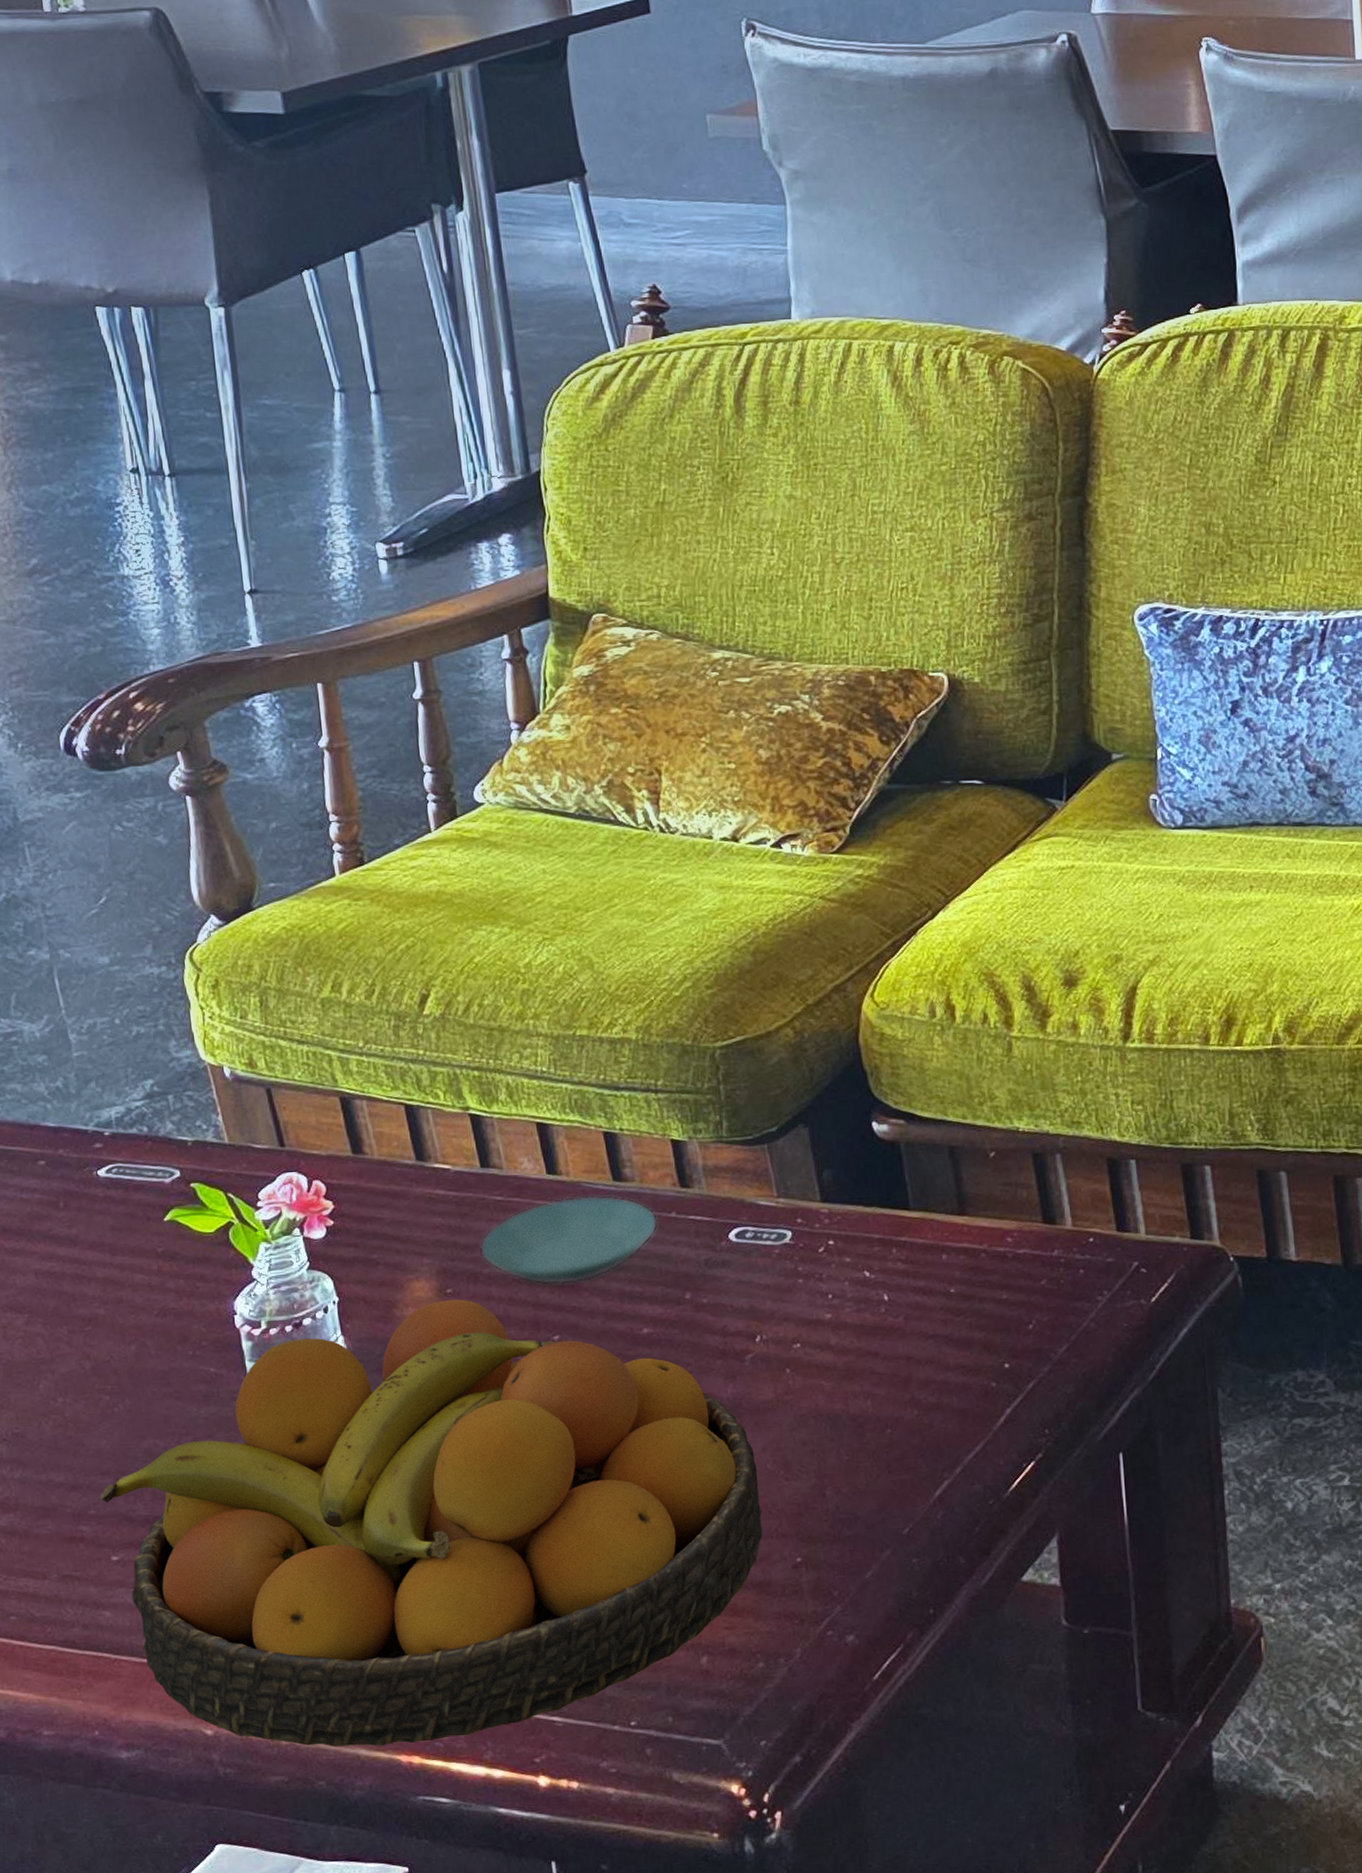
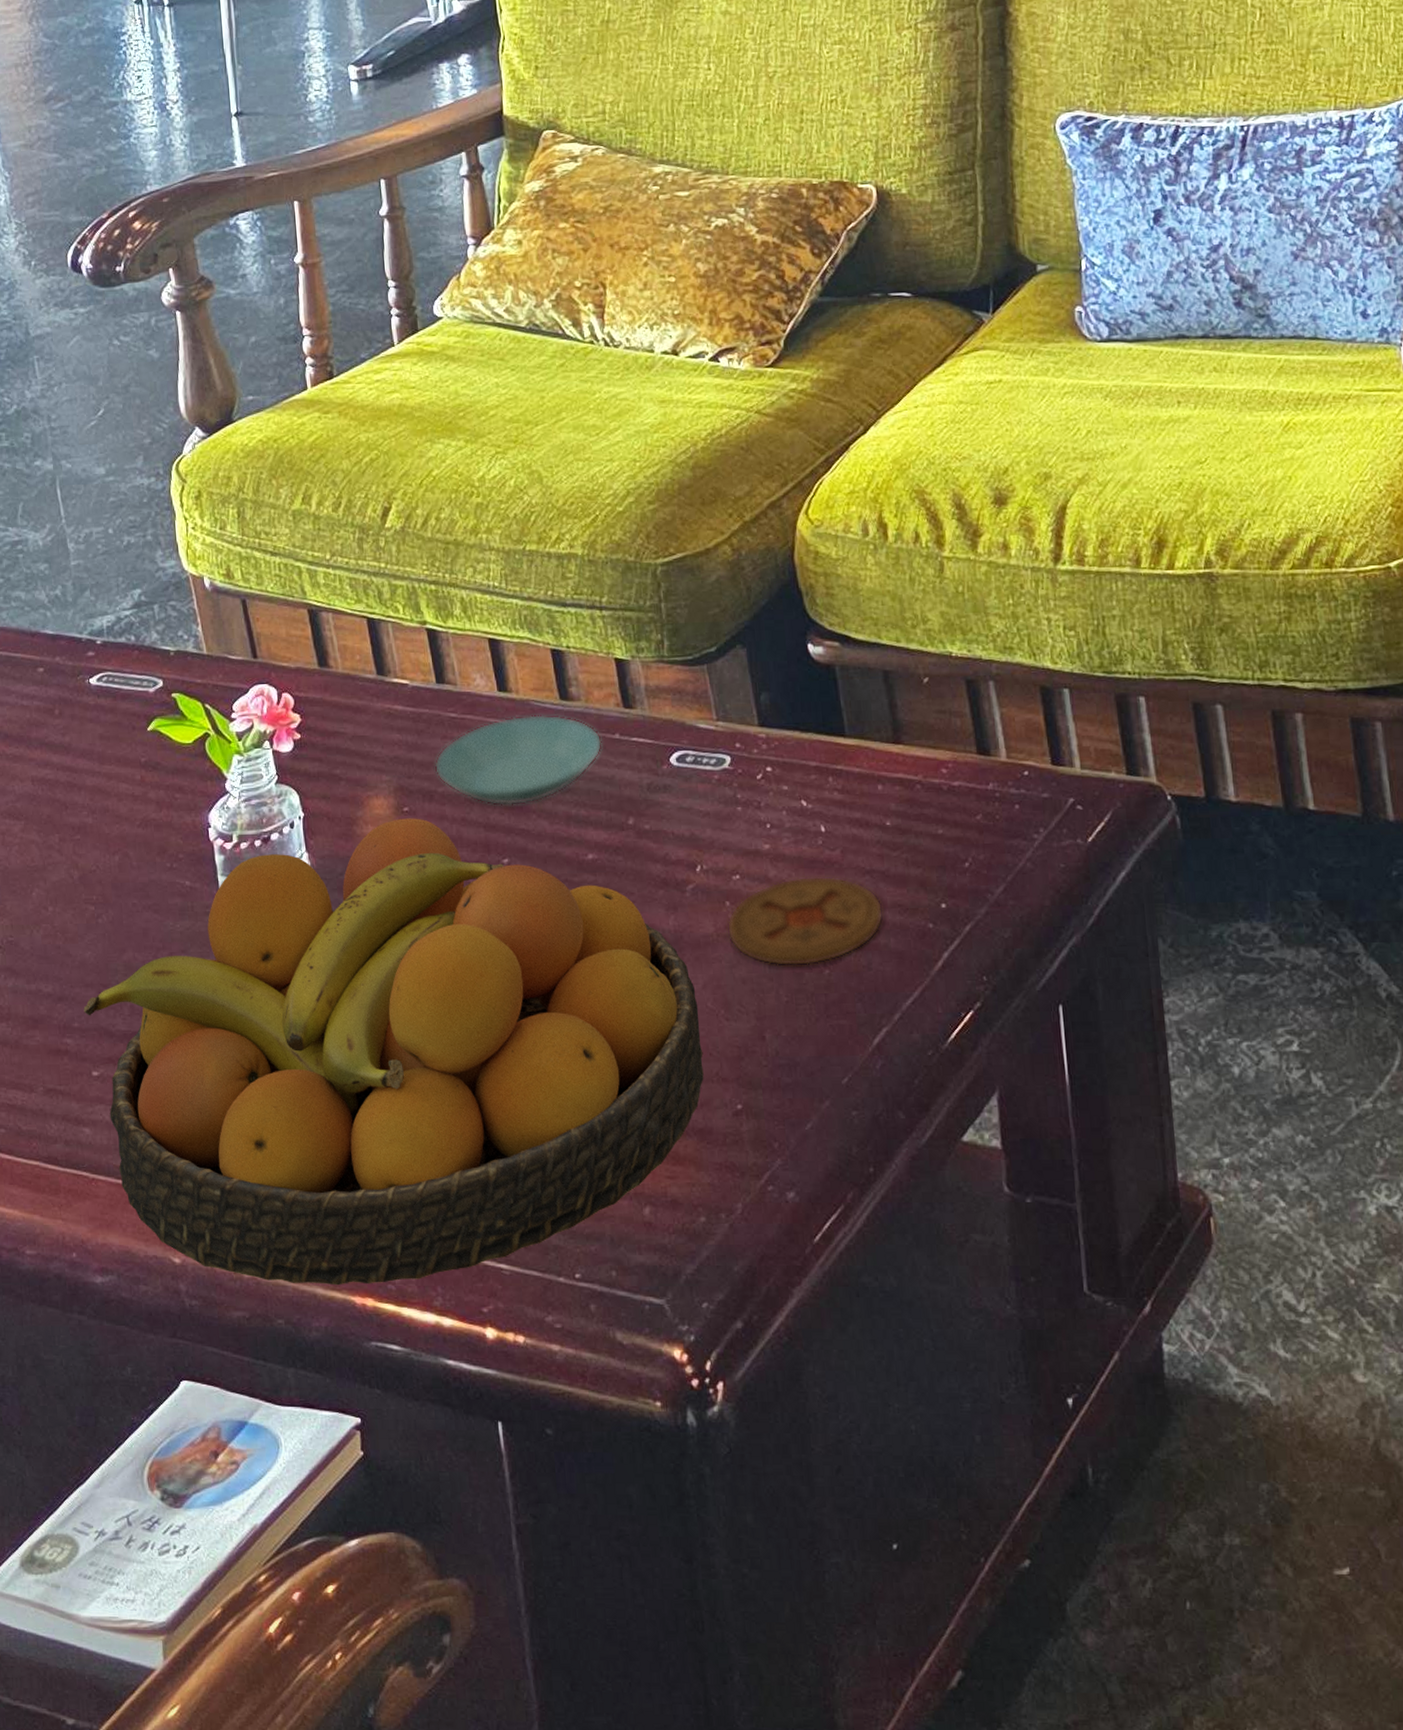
coaster: none [786,1341,947,1428] -> present [726,876,884,967]

